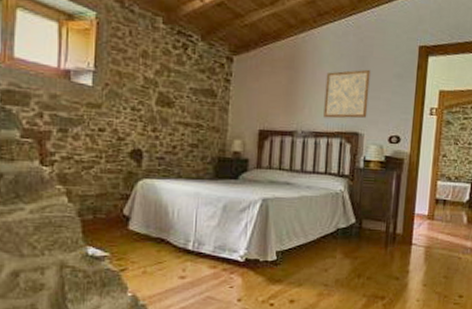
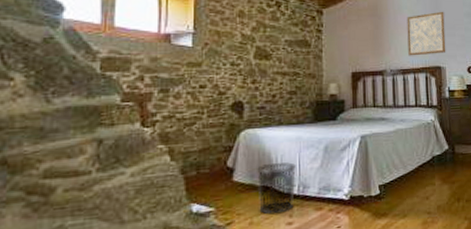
waste bin: none [152,216,192,266] -> present [257,162,296,215]

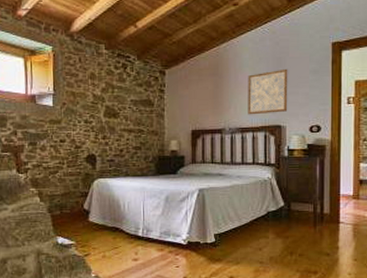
waste bin: present [257,162,296,215] -> none [108,209,141,251]

